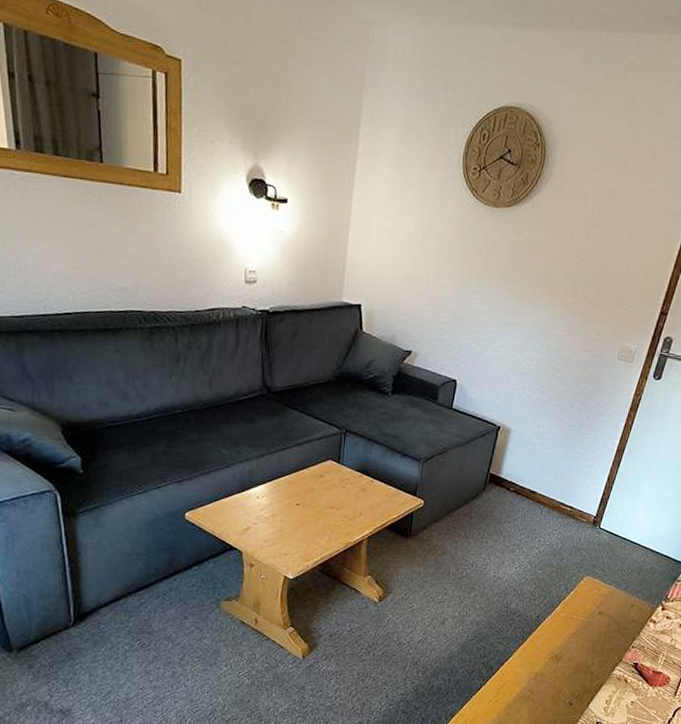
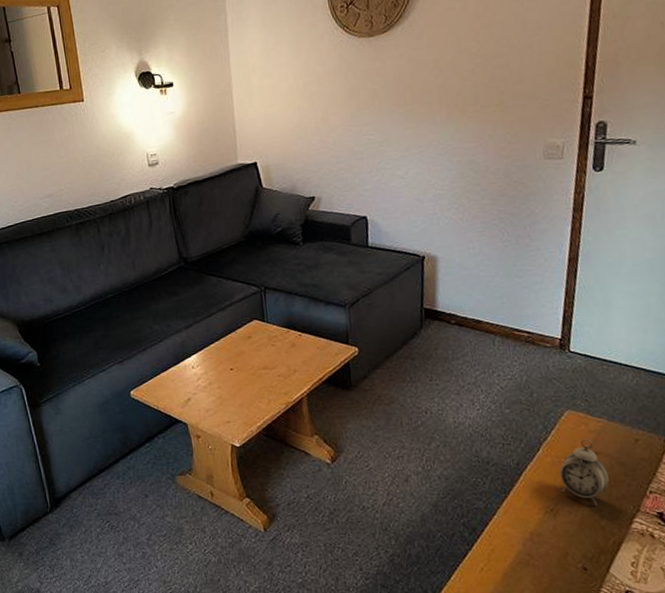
alarm clock: none [567,600,606,656] -> present [559,438,609,507]

